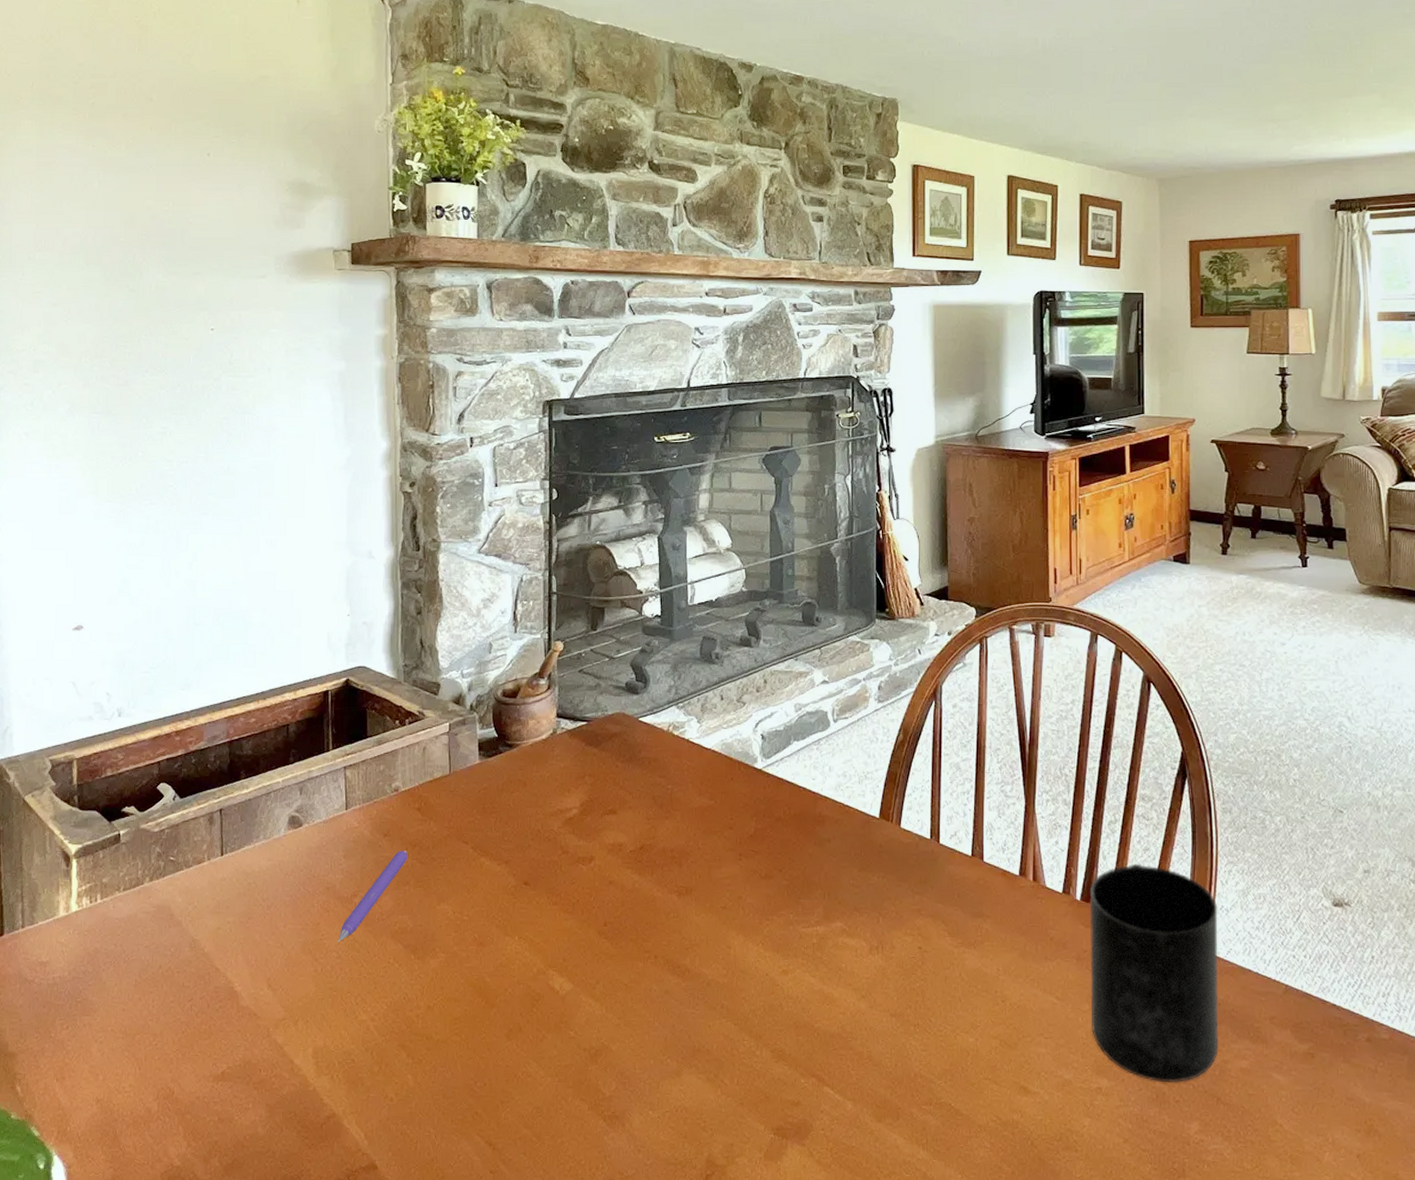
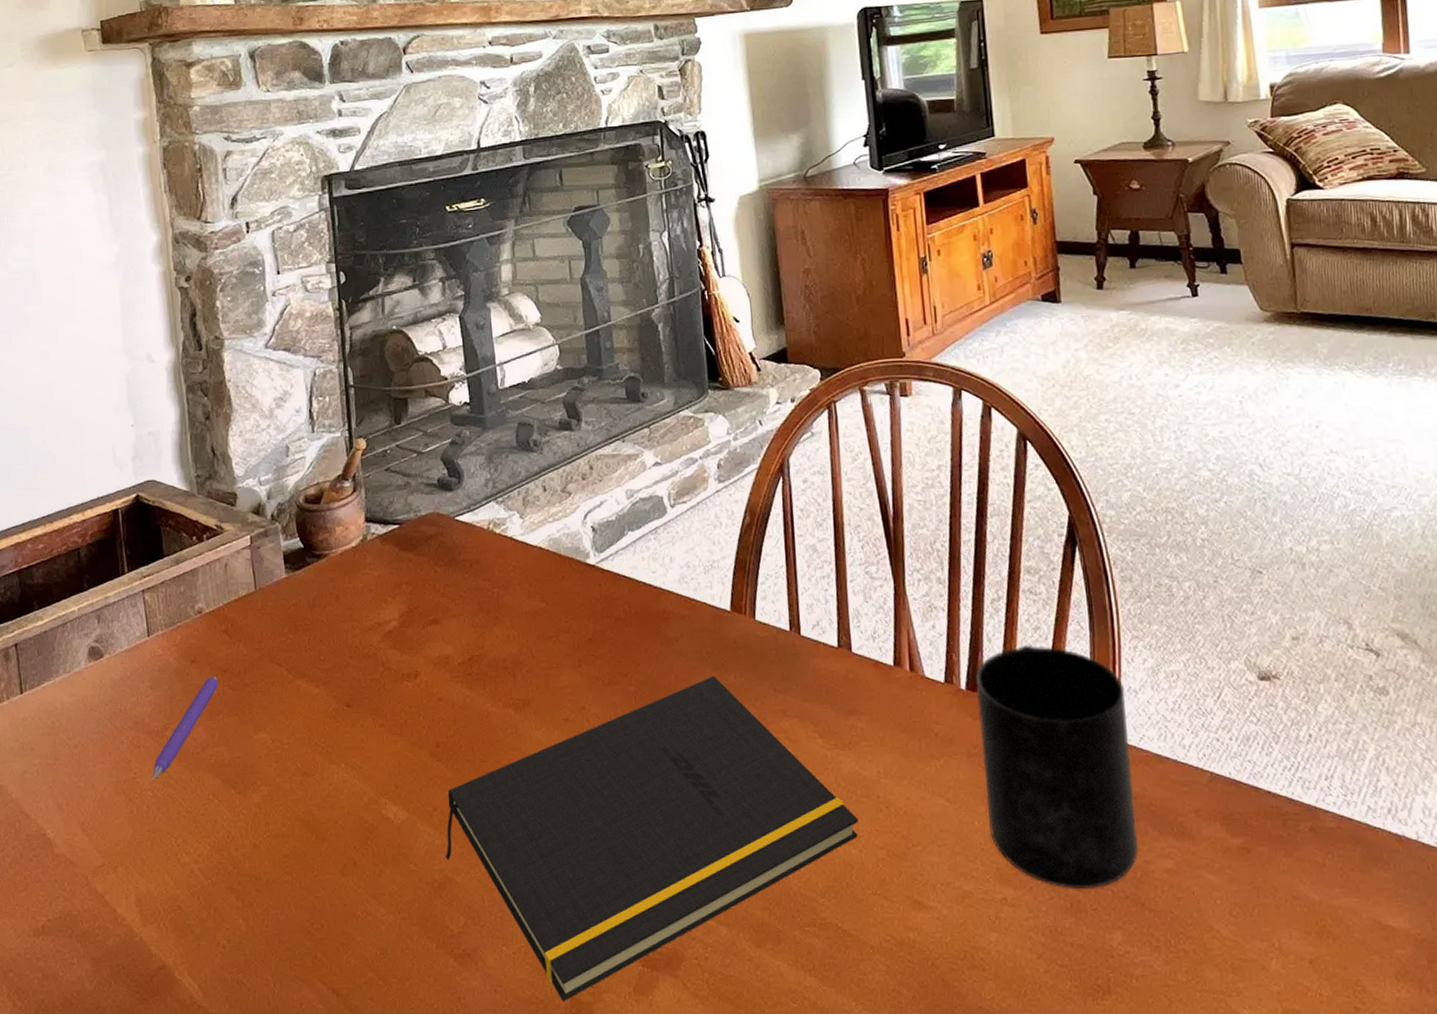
notepad: none [604,875,977,1164] -> present [445,675,859,1002]

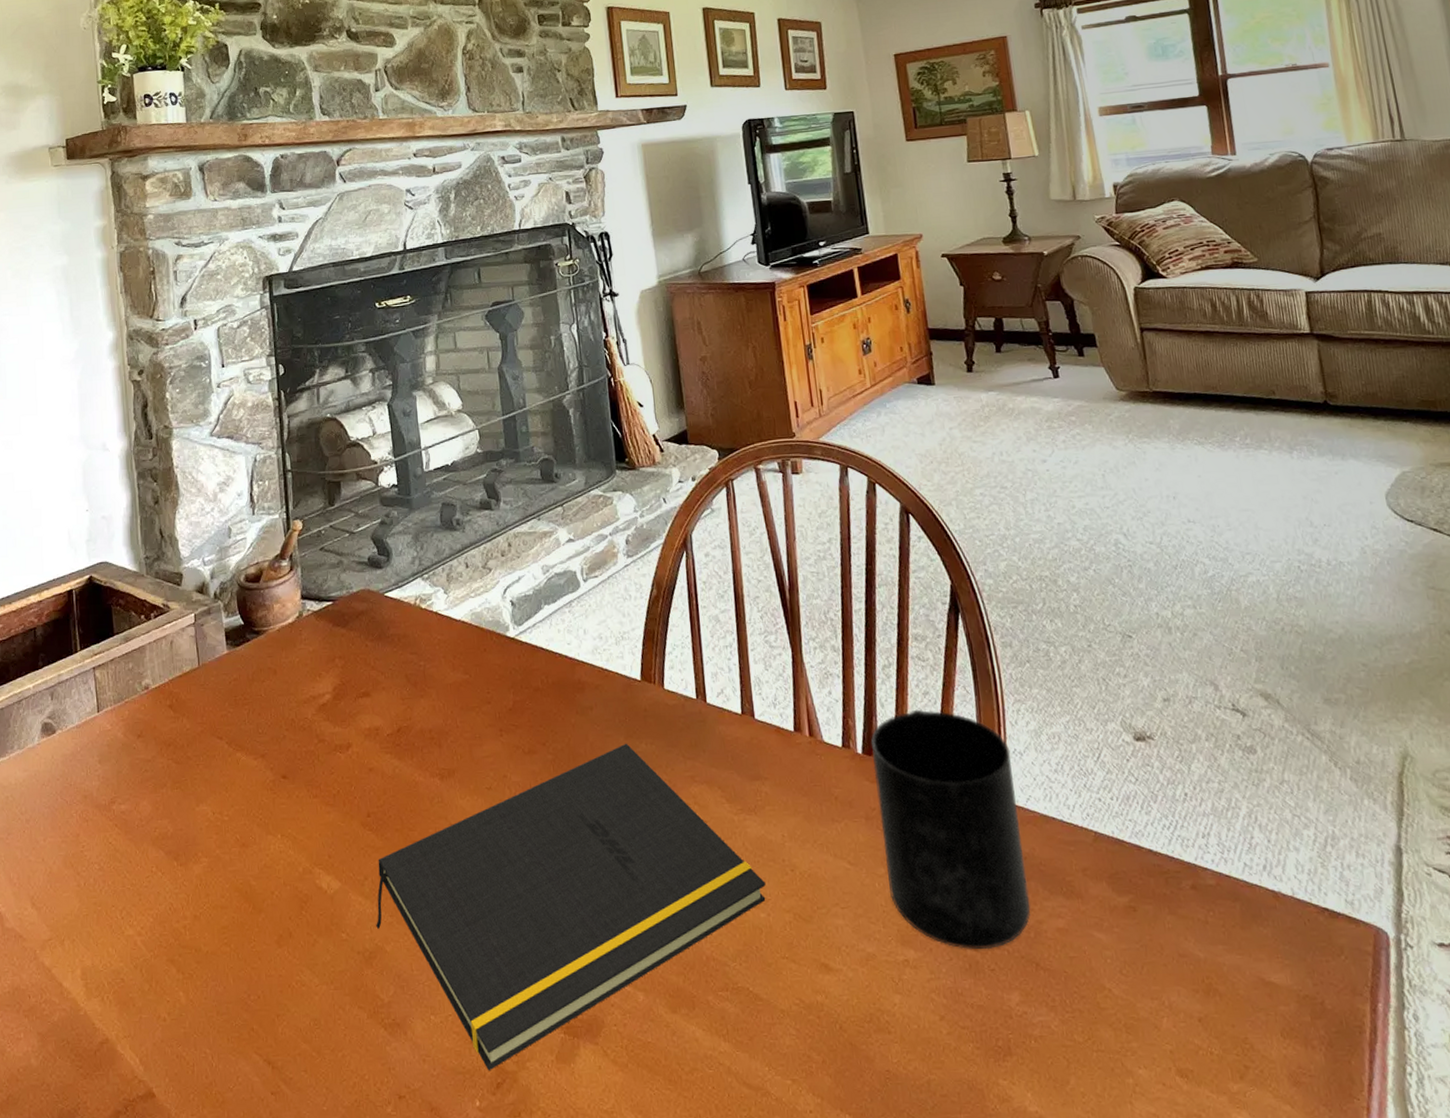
pen: present [151,677,219,780] -> none [98,750,163,853]

